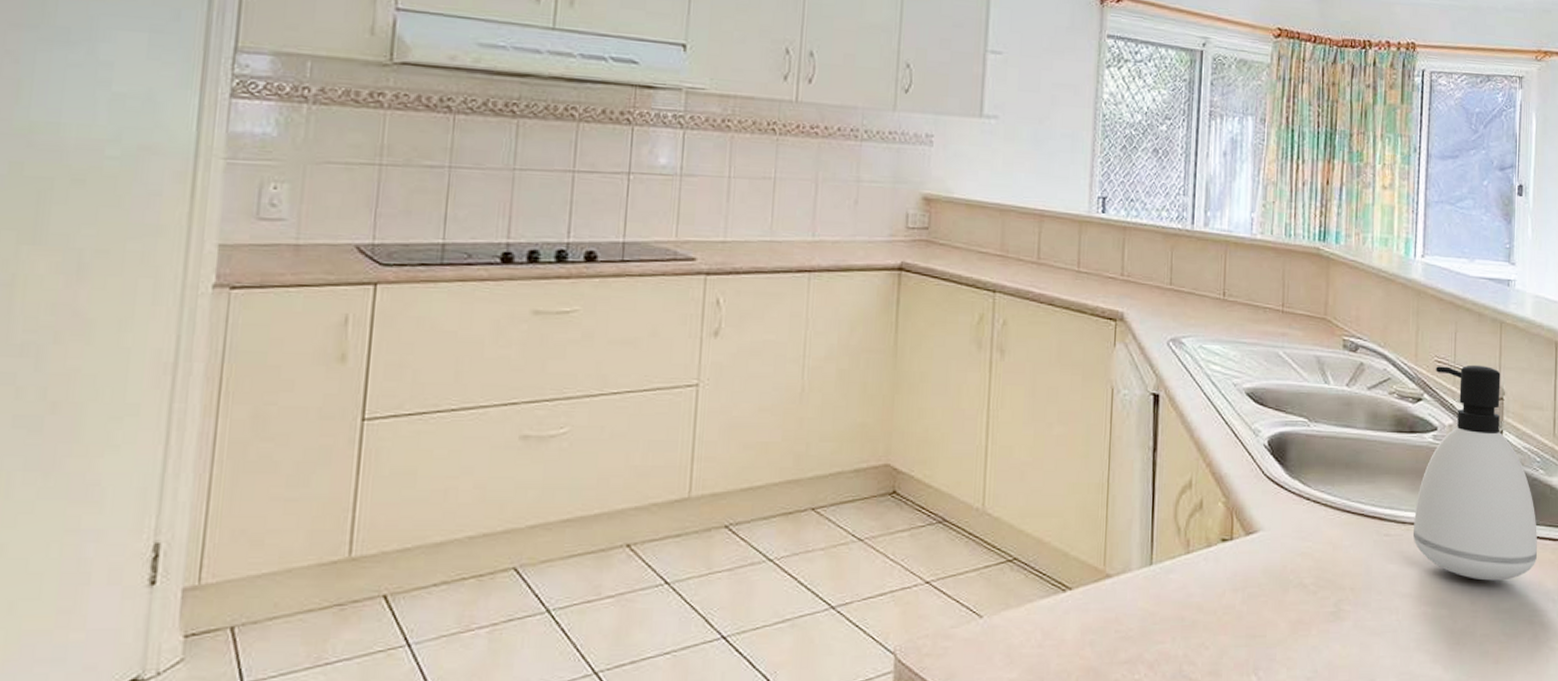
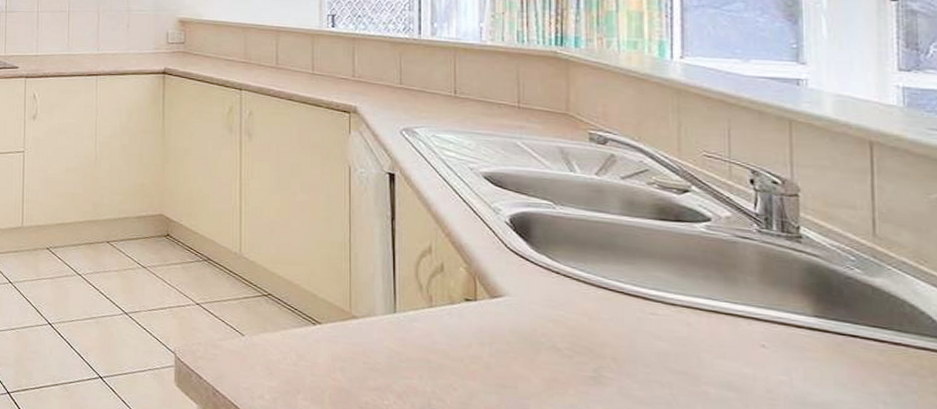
soap dispenser: present [1413,364,1538,581] -> none [686,160,858,374]

